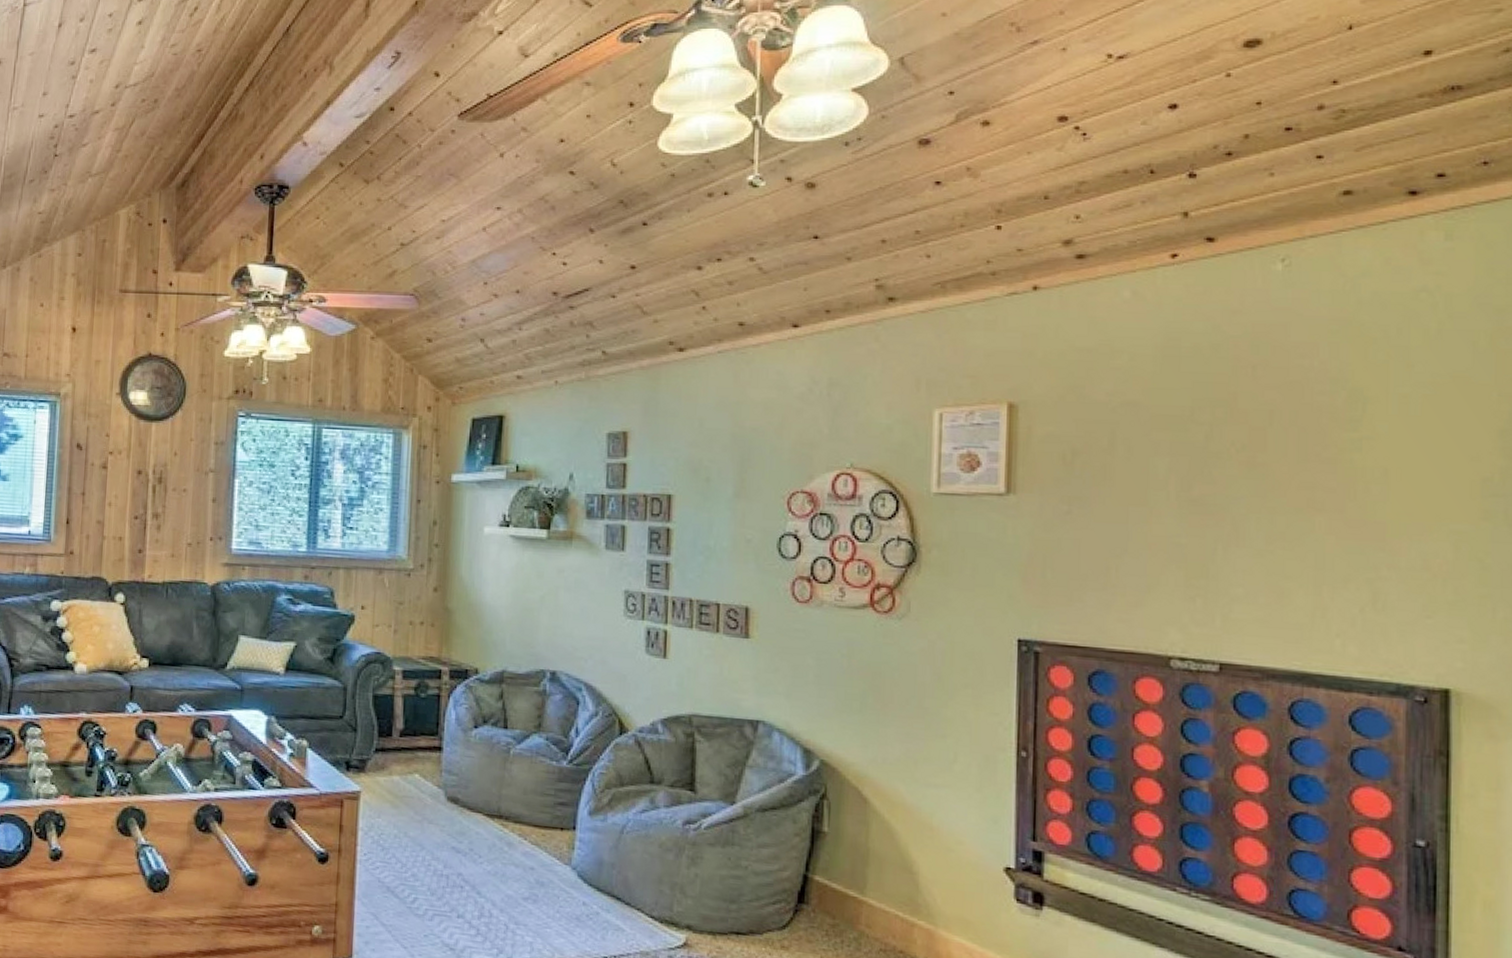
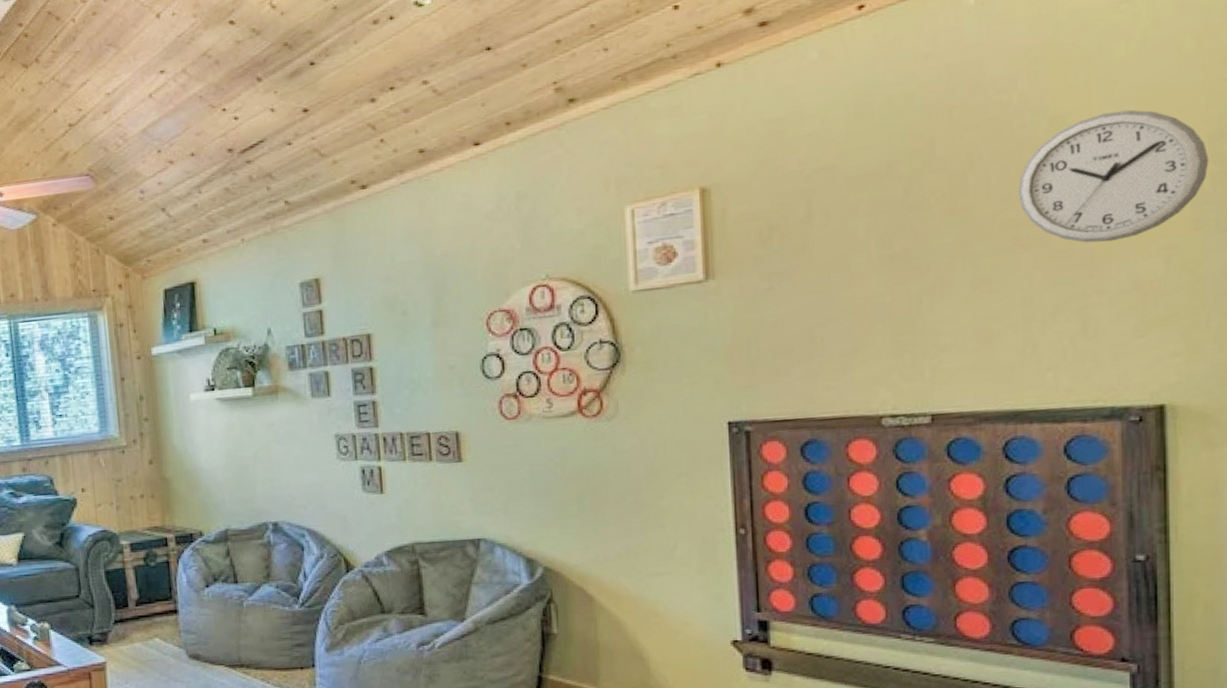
wall clock: none [1315,393,1500,519] -> present [1018,109,1209,243]

